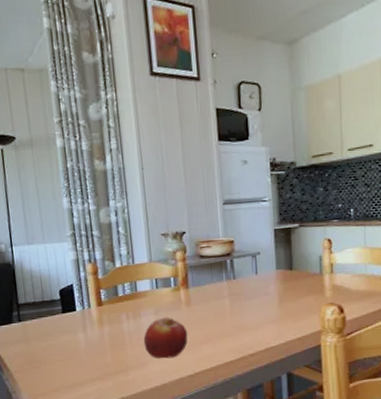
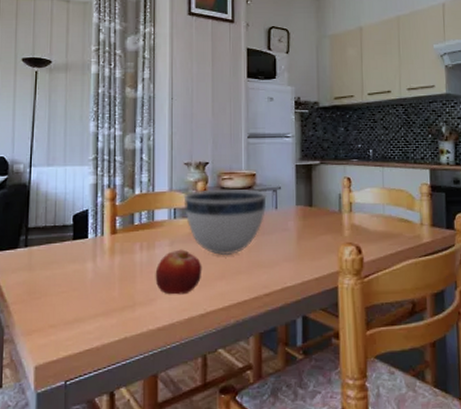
bowl: none [163,256,246,321] -> present [183,188,267,256]

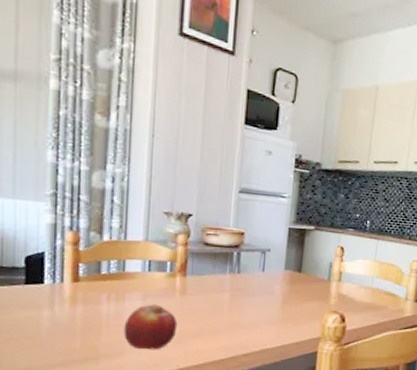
bowl: present [183,188,267,256] -> none [160,244,254,315]

